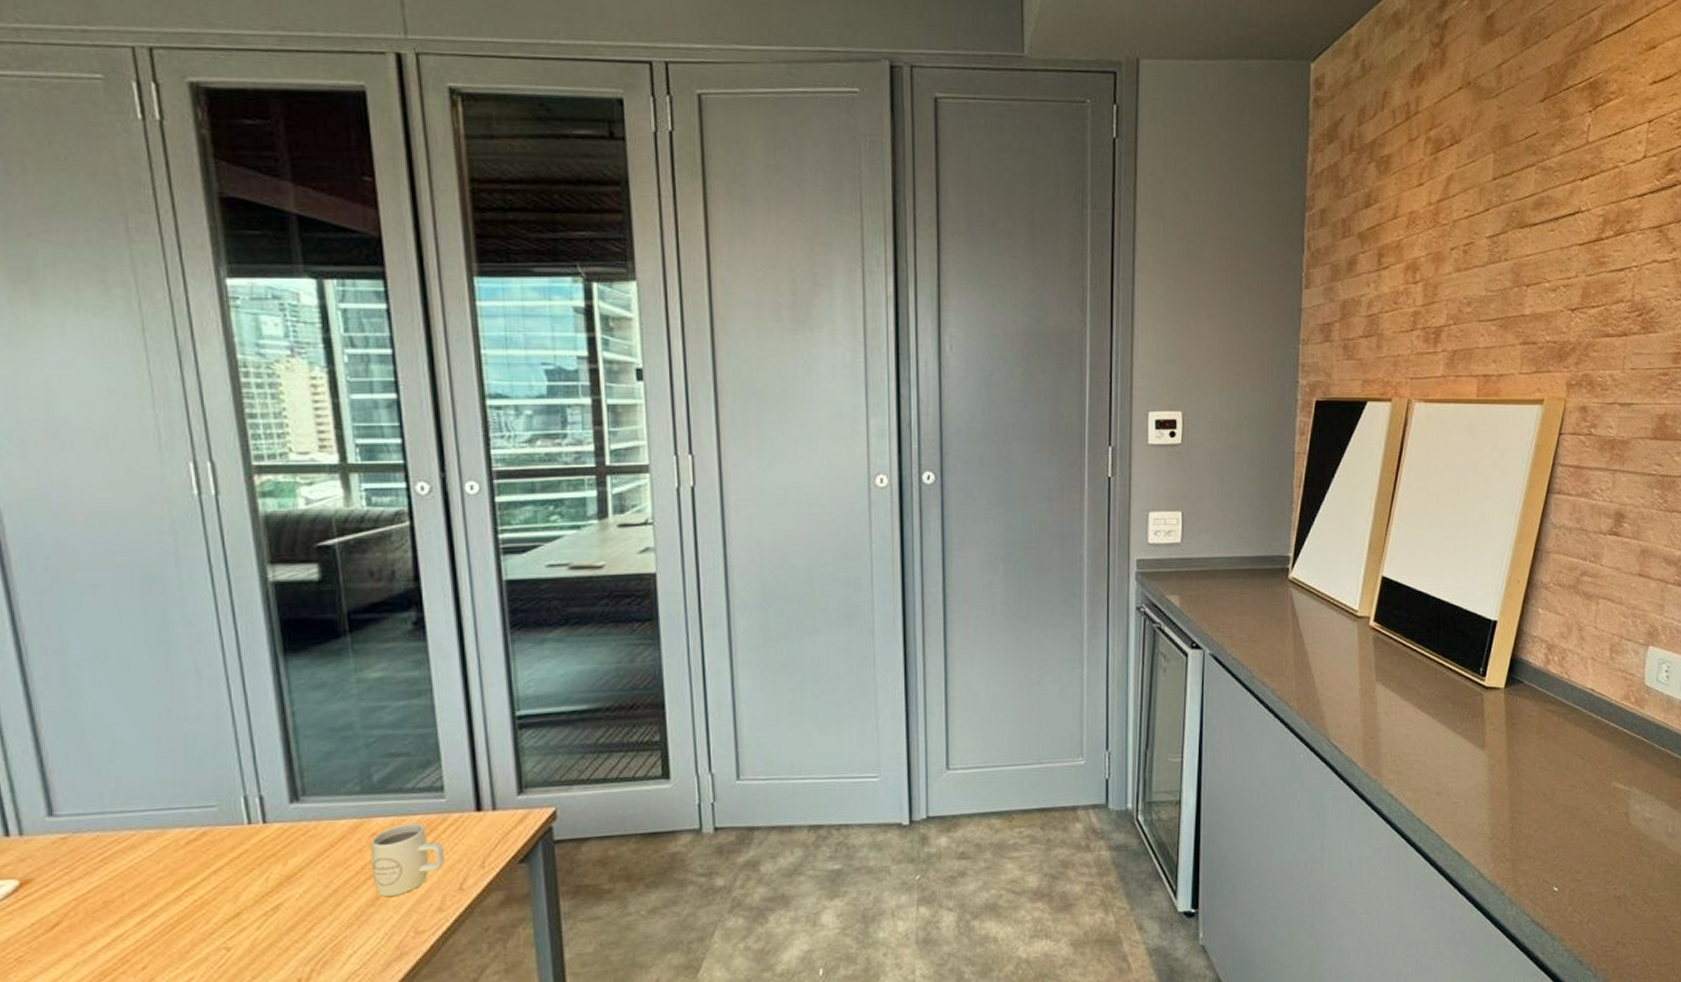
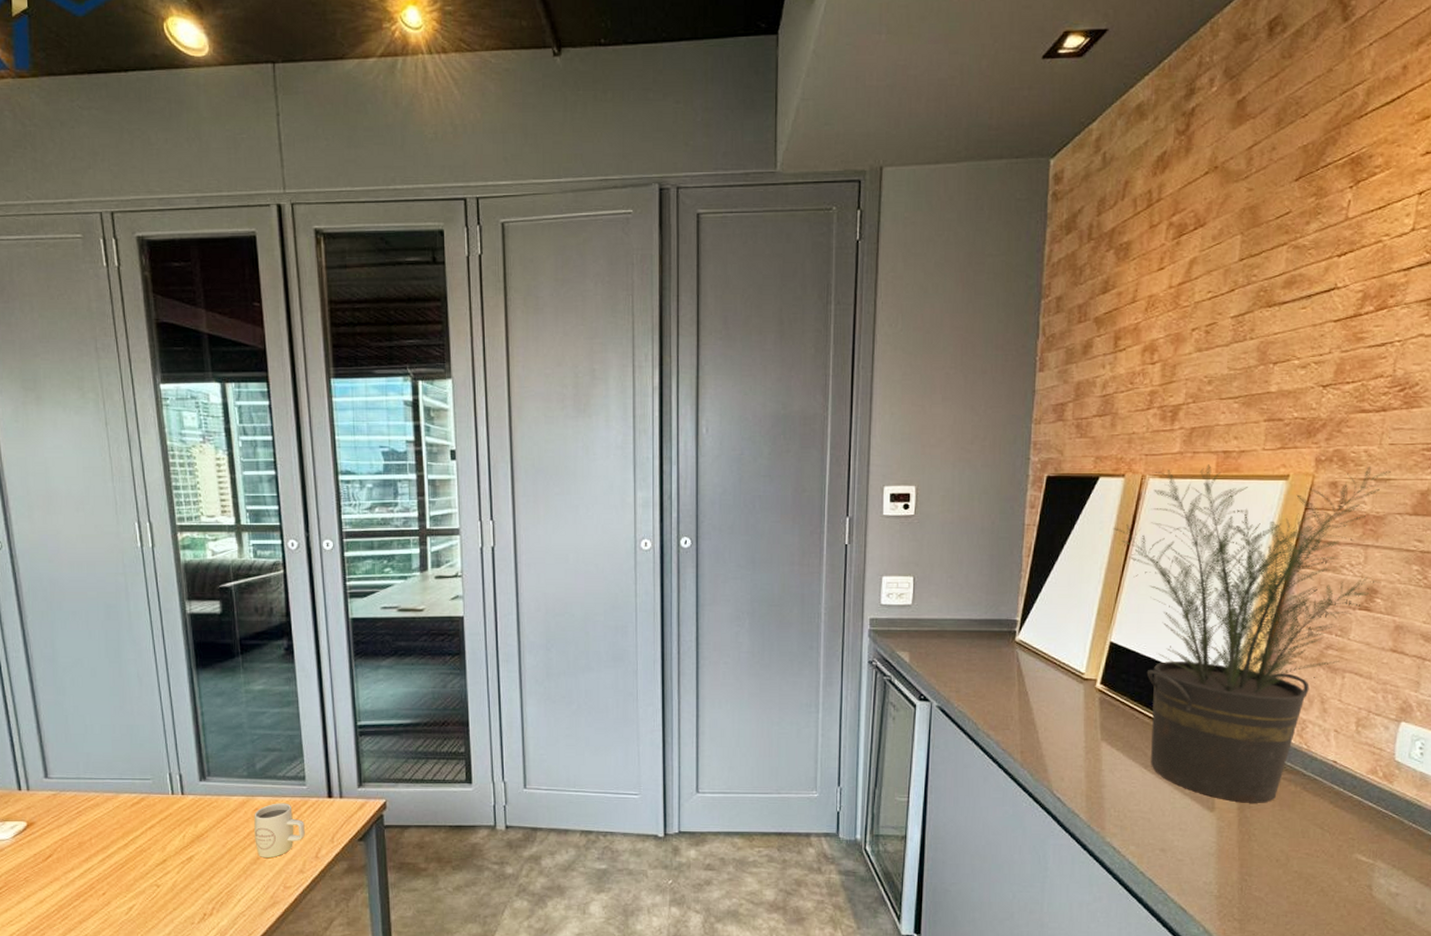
potted plant: none [1382,388,1633,738] -> present [1113,464,1391,803]

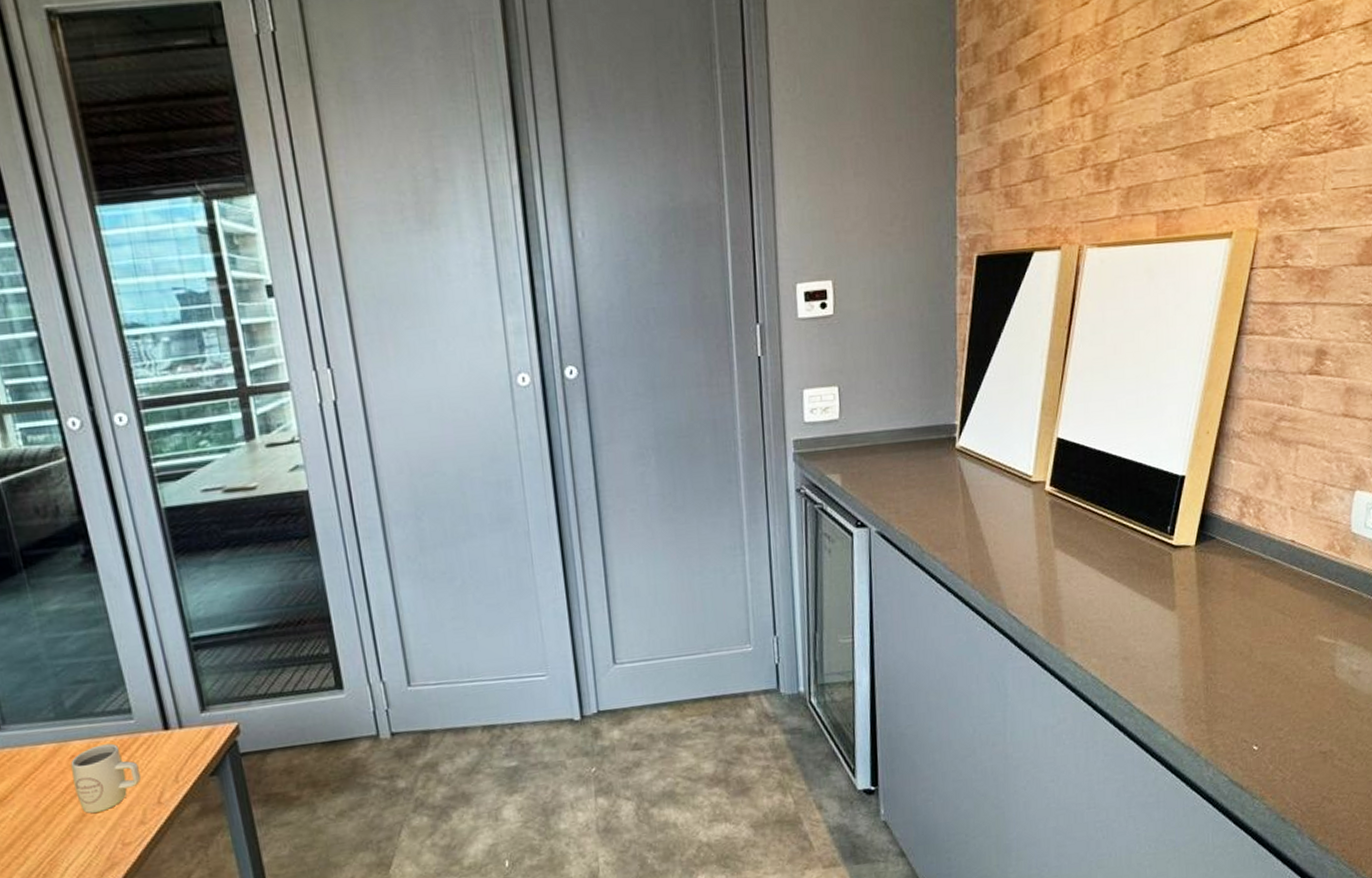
potted plant: present [1113,464,1391,803] -> none [1052,215,1335,597]

